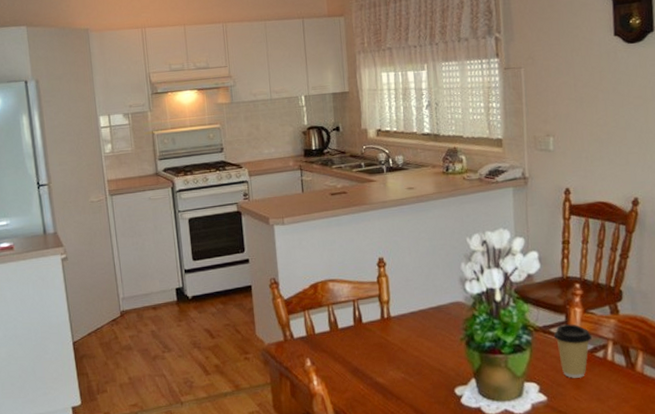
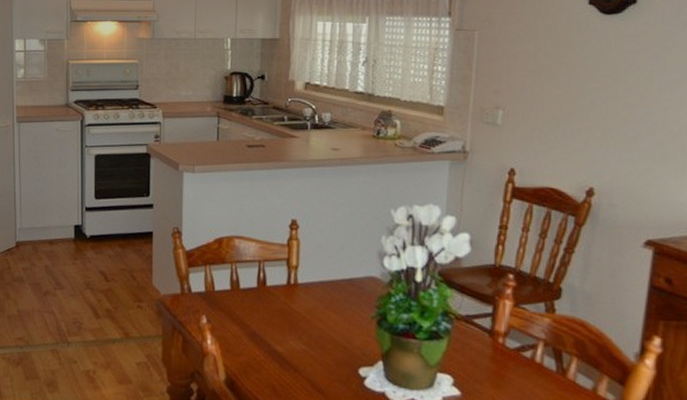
coffee cup: present [553,324,592,378] -> none [476,316,520,377]

